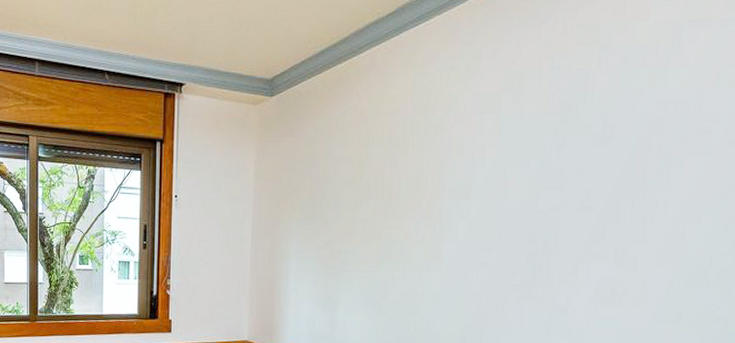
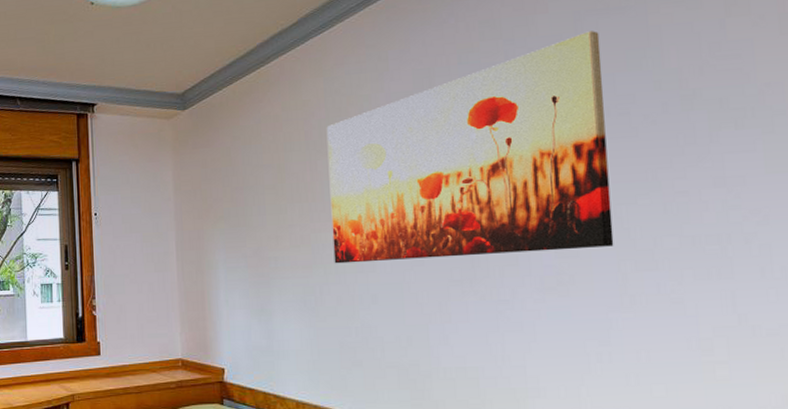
wall art: none [402,43,696,263] -> present [326,31,614,264]

